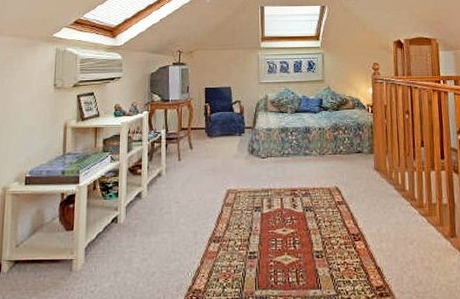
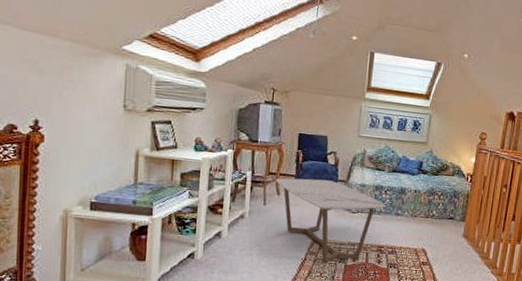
coffee table: none [187,129,293,213] -> present [275,178,386,262]

